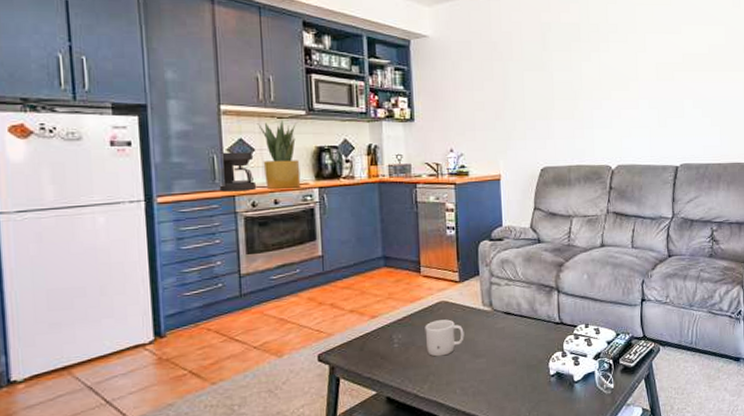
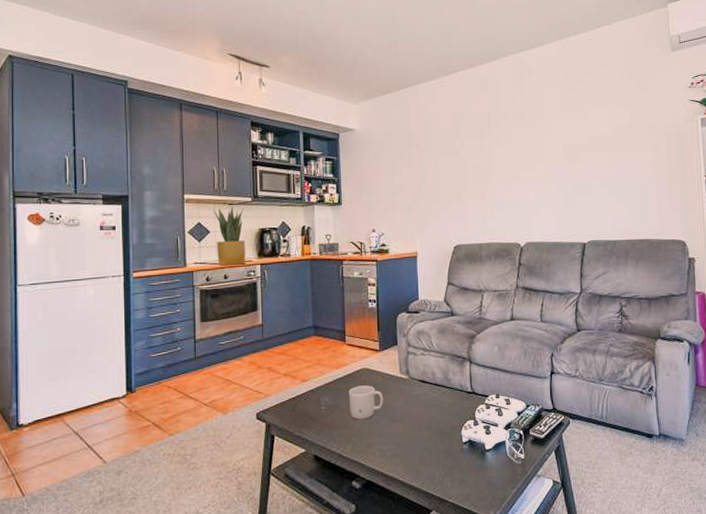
coffee maker: present [219,152,257,192] -> none [181,234,211,268]

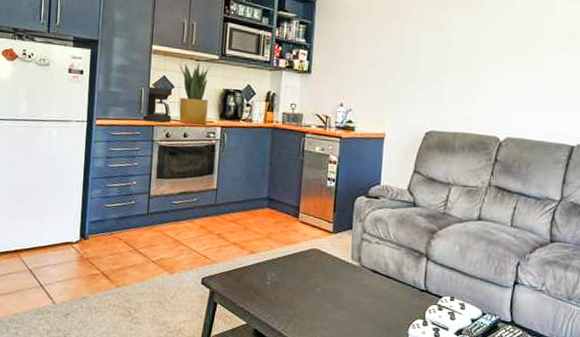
coffee maker: none [181,234,211,268] -> present [143,86,173,123]
mug: present [348,385,384,420] -> none [295,266,331,301]

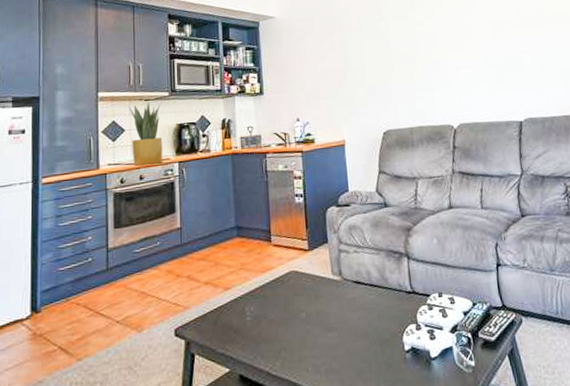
coffee maker: present [143,86,173,123] -> none [94,132,125,171]

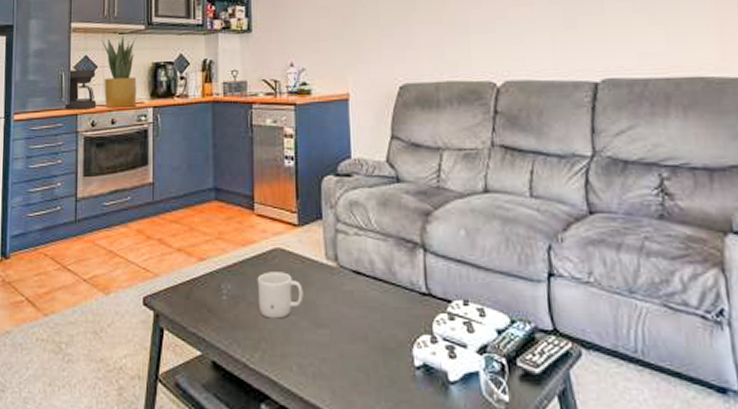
coffee maker: none [94,132,125,171] -> present [65,69,97,110]
mug: none [276,290,315,331] -> present [257,272,303,319]

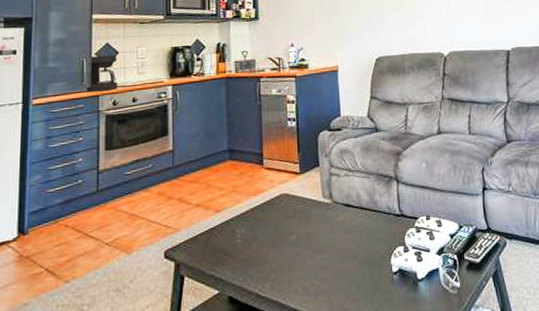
planter: present [102,36,137,109] -> none [123,25,157,89]
mug: present [257,272,303,319] -> none [267,212,306,253]

